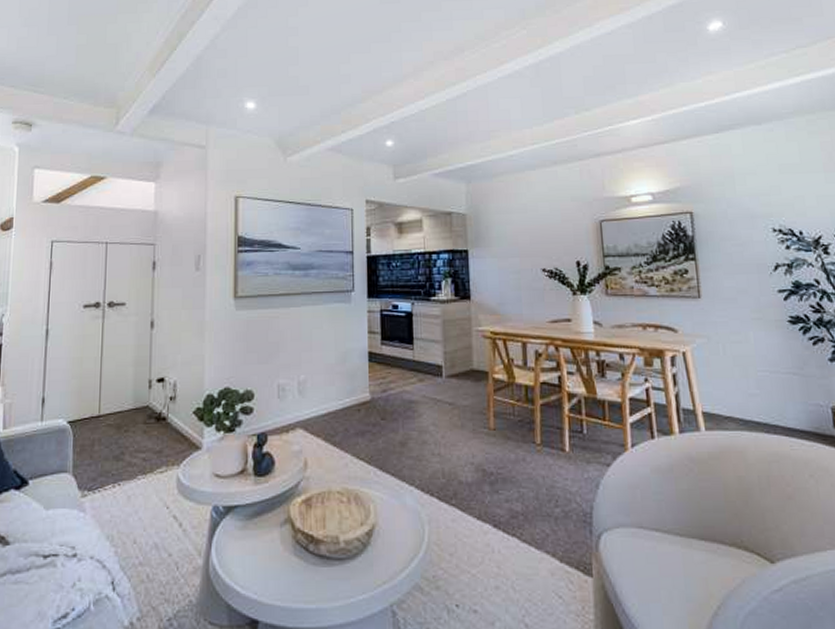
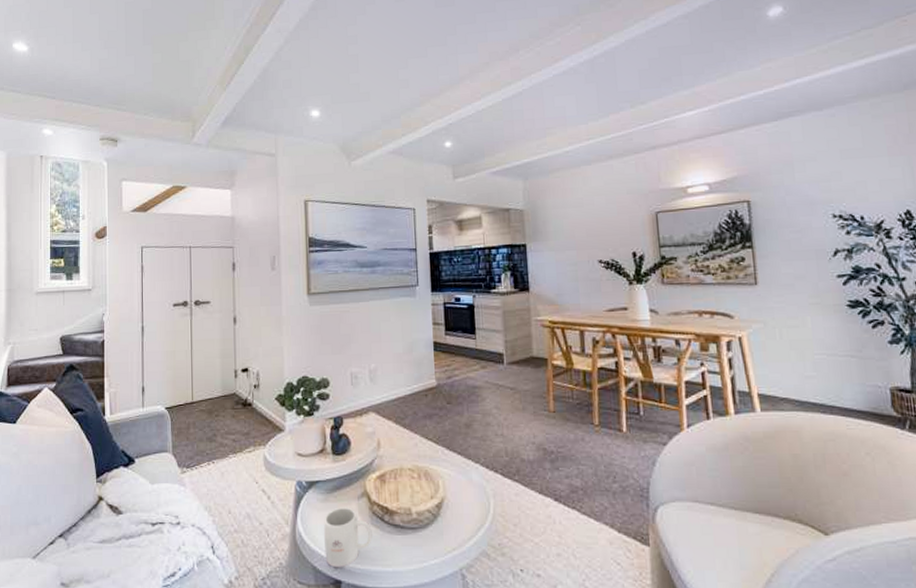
mug: none [240,535,295,606] -> present [323,507,372,568]

